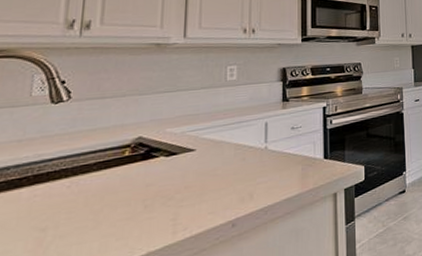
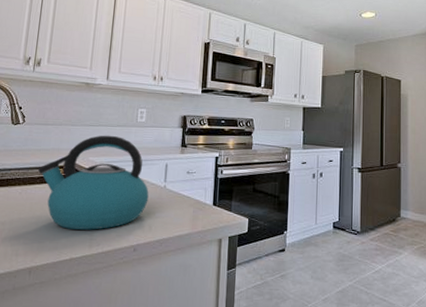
kettle: none [94,99,247,219] -> present [38,135,149,230]

